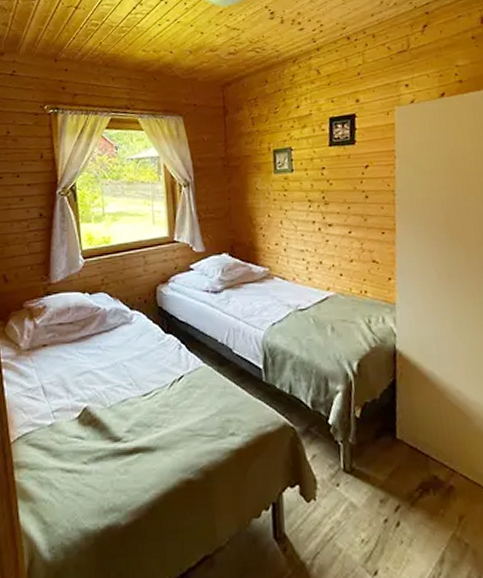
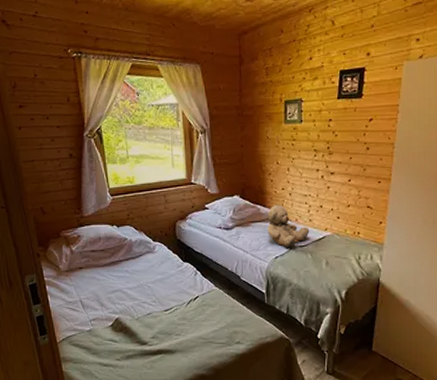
teddy bear: none [260,261,310,313] -> present [267,204,310,248]

